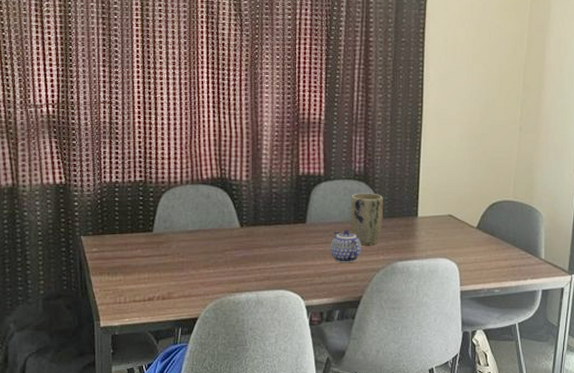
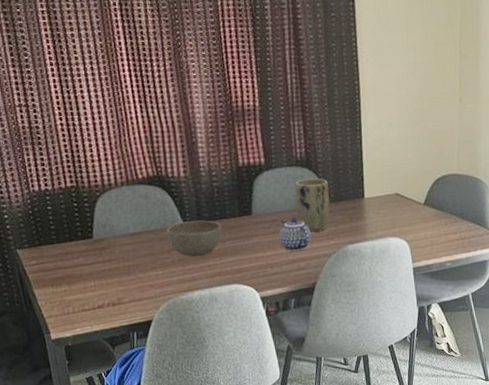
bowl: none [222,224,276,259] -> present [166,220,222,257]

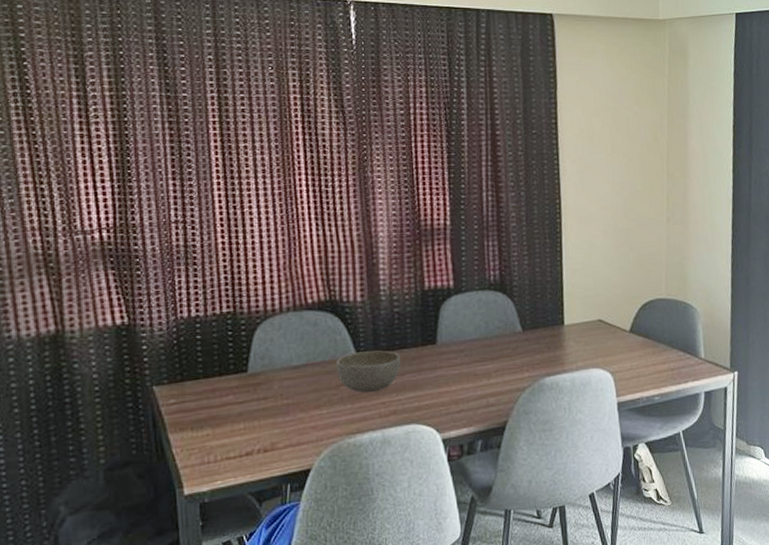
teapot: present [278,217,312,252] -> none [466,346,504,386]
plant pot: present [295,178,330,232] -> none [487,303,525,364]

